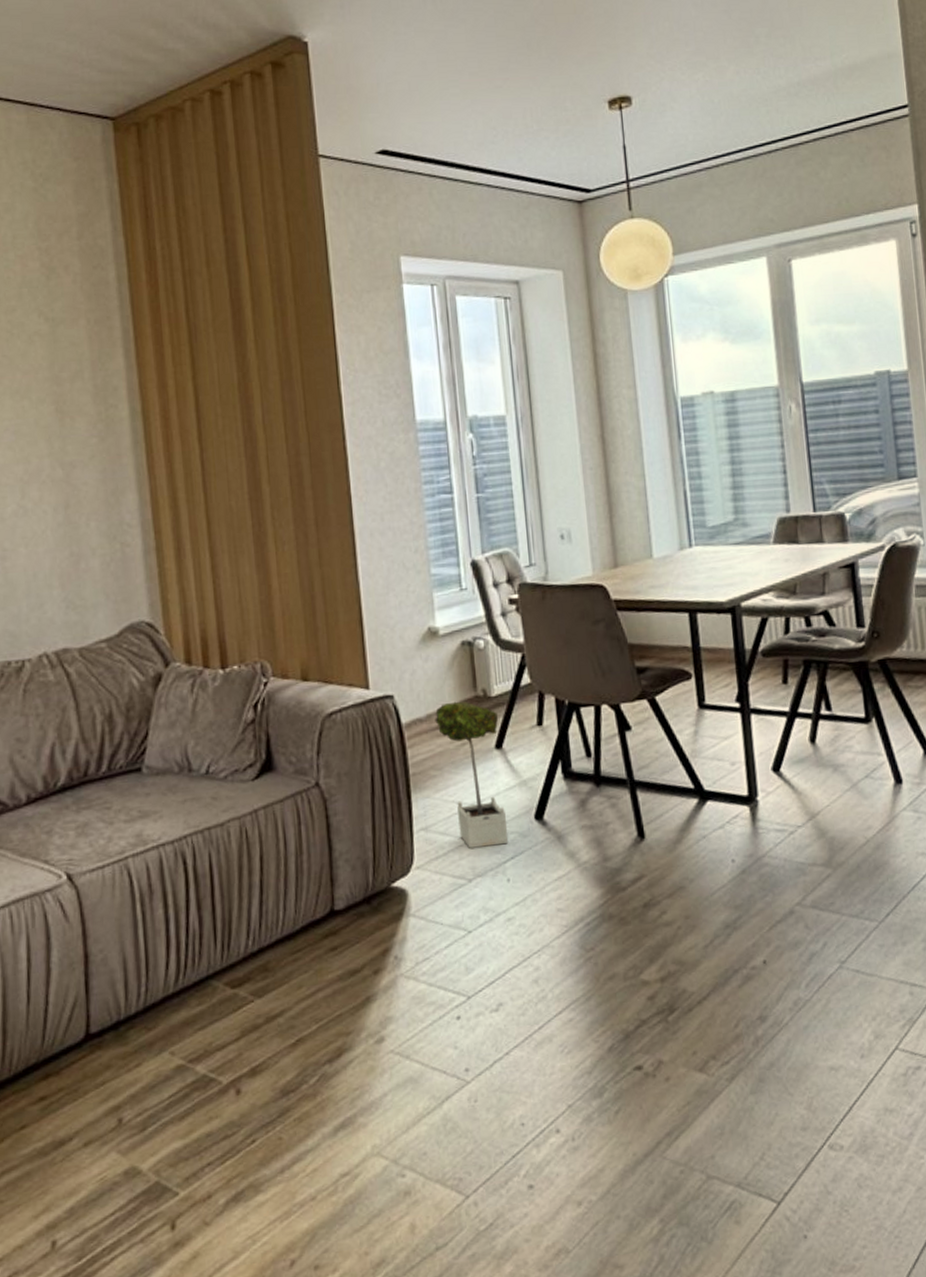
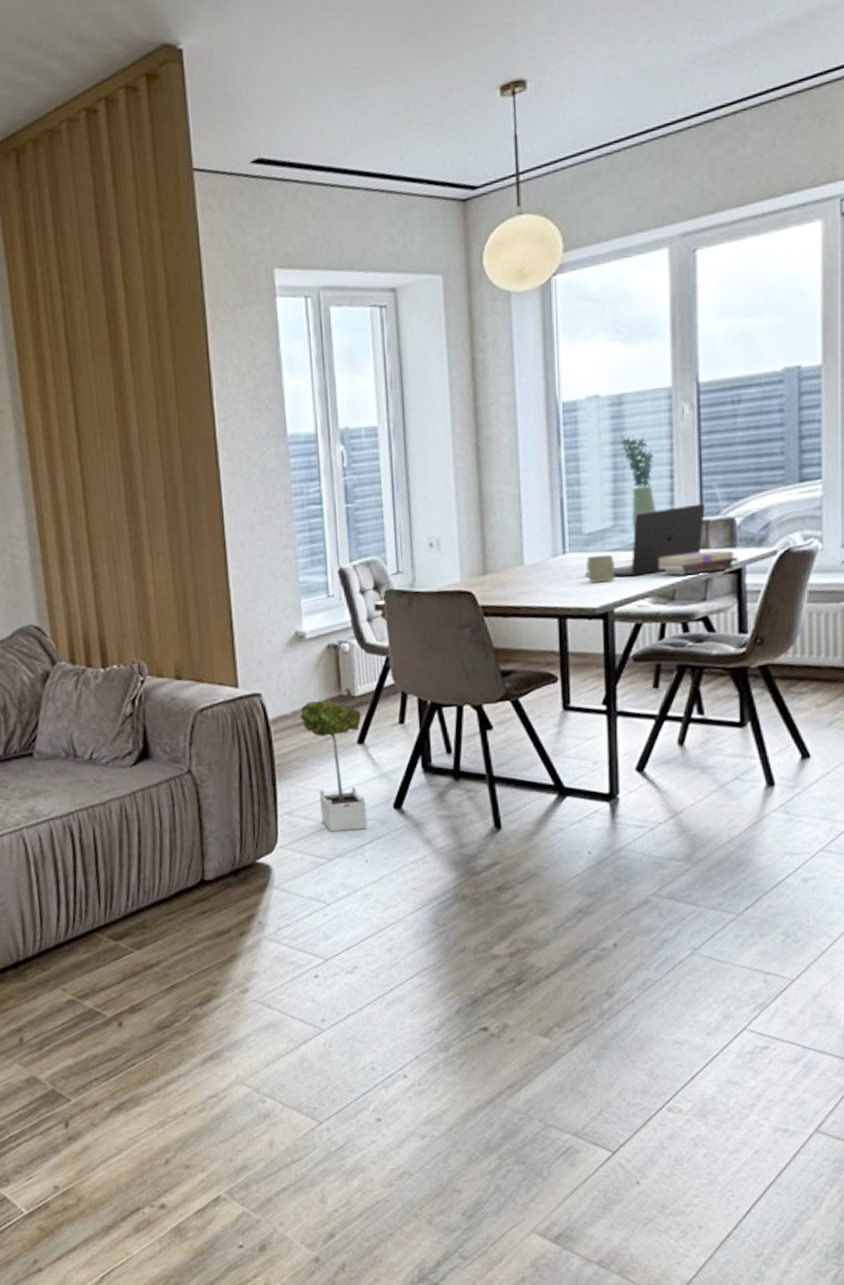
mug: none [711,547,740,577] -> present [585,554,615,583]
laptop: none [712,498,817,571] -> present [585,503,705,578]
vase: none [735,430,773,530] -> present [620,433,656,536]
books: none [778,544,851,570] -> present [659,550,738,576]

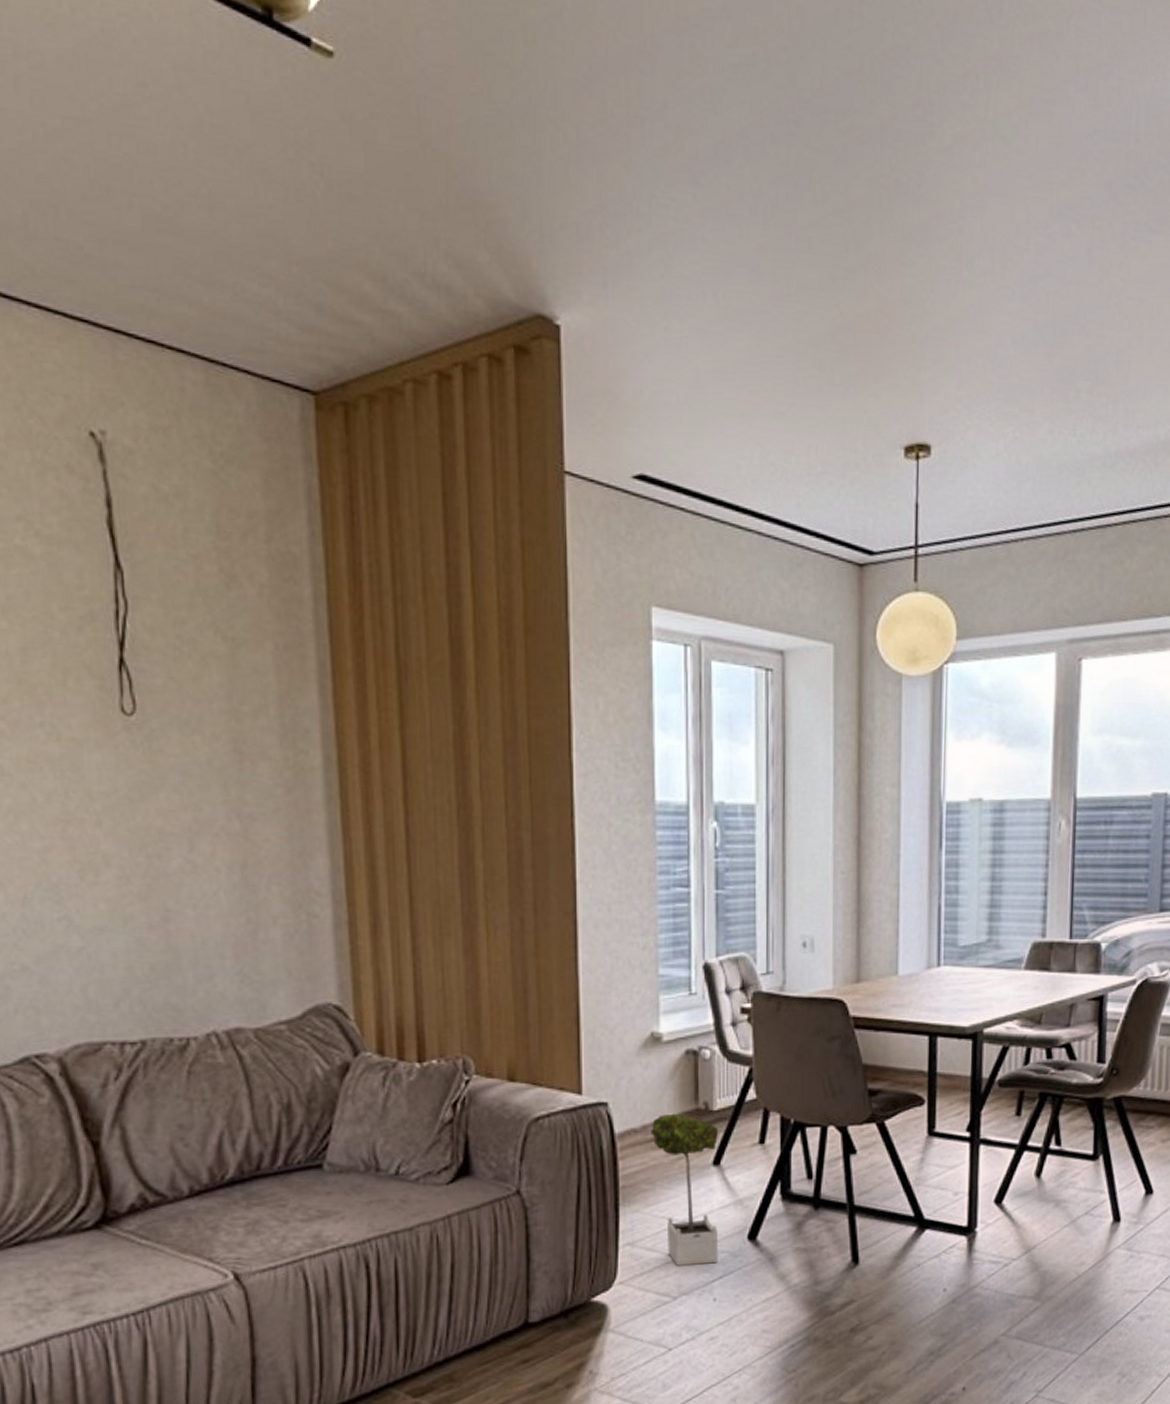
laptop: present [585,503,705,578] -> none [958,924,1074,996]
mug: present [585,554,615,583] -> none [958,970,987,1000]
vase: present [620,433,656,536] -> none [1000,843,1031,953]
books: present [659,550,738,576] -> none [1028,975,1101,999]

